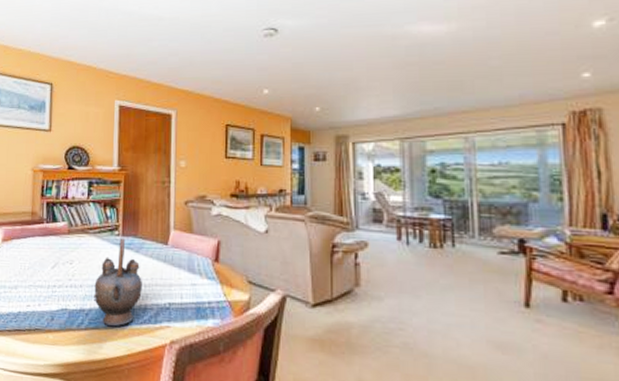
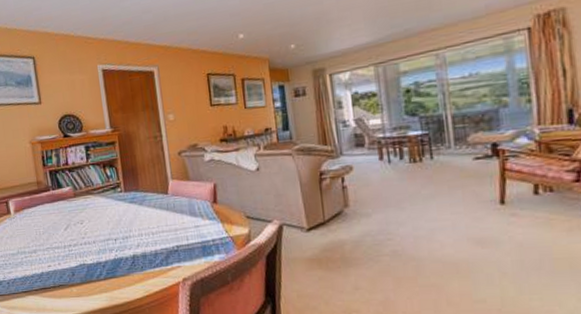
teapot: present [94,238,143,326] -> none [106,193,151,273]

